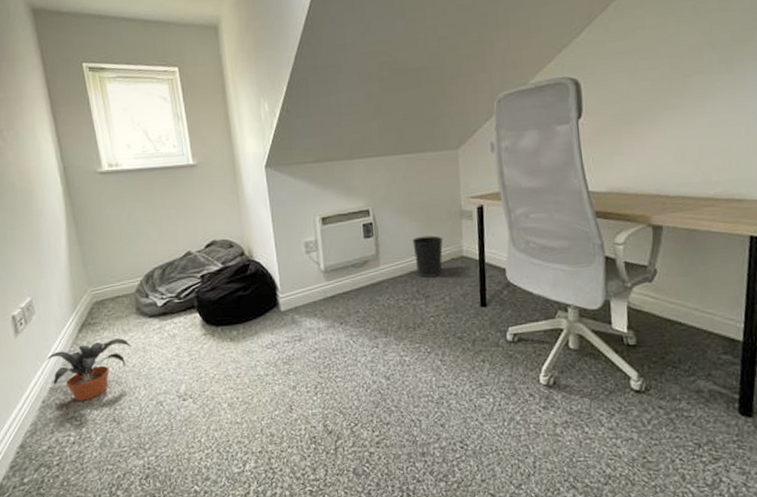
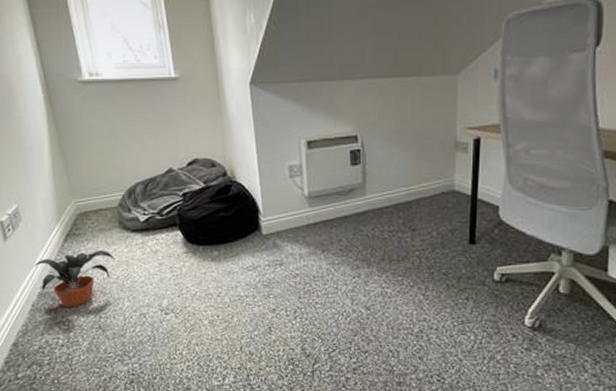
wastebasket: present [412,235,443,278] -> none [402,167,435,210]

